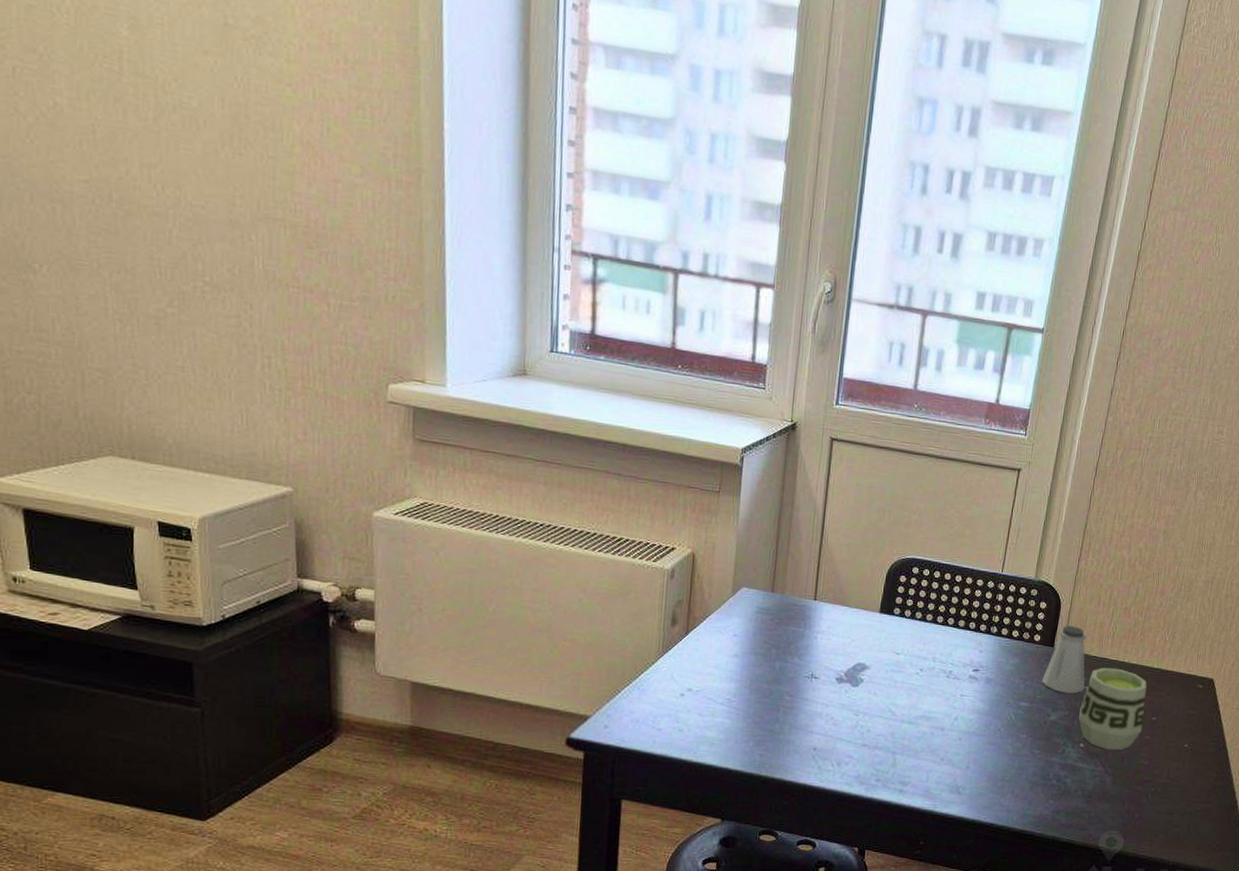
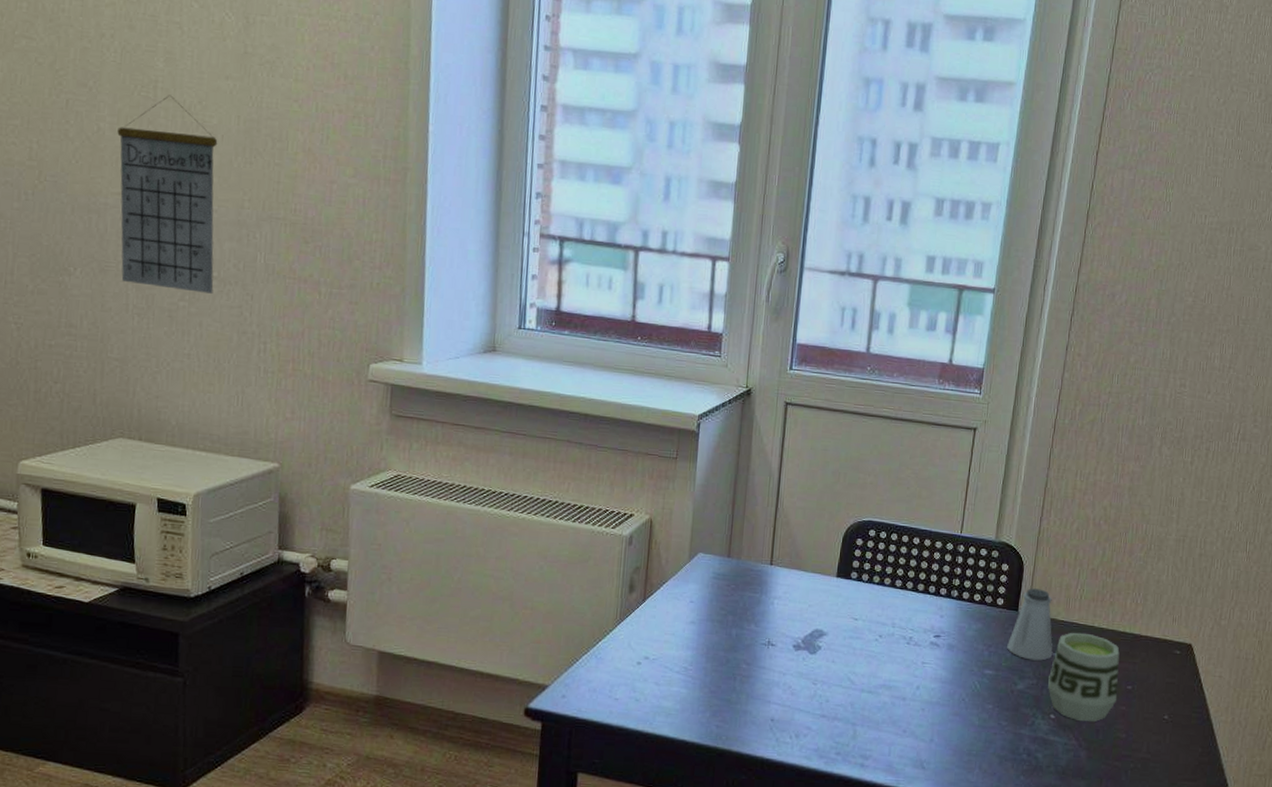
calendar: none [78,68,206,301] -> present [117,95,218,294]

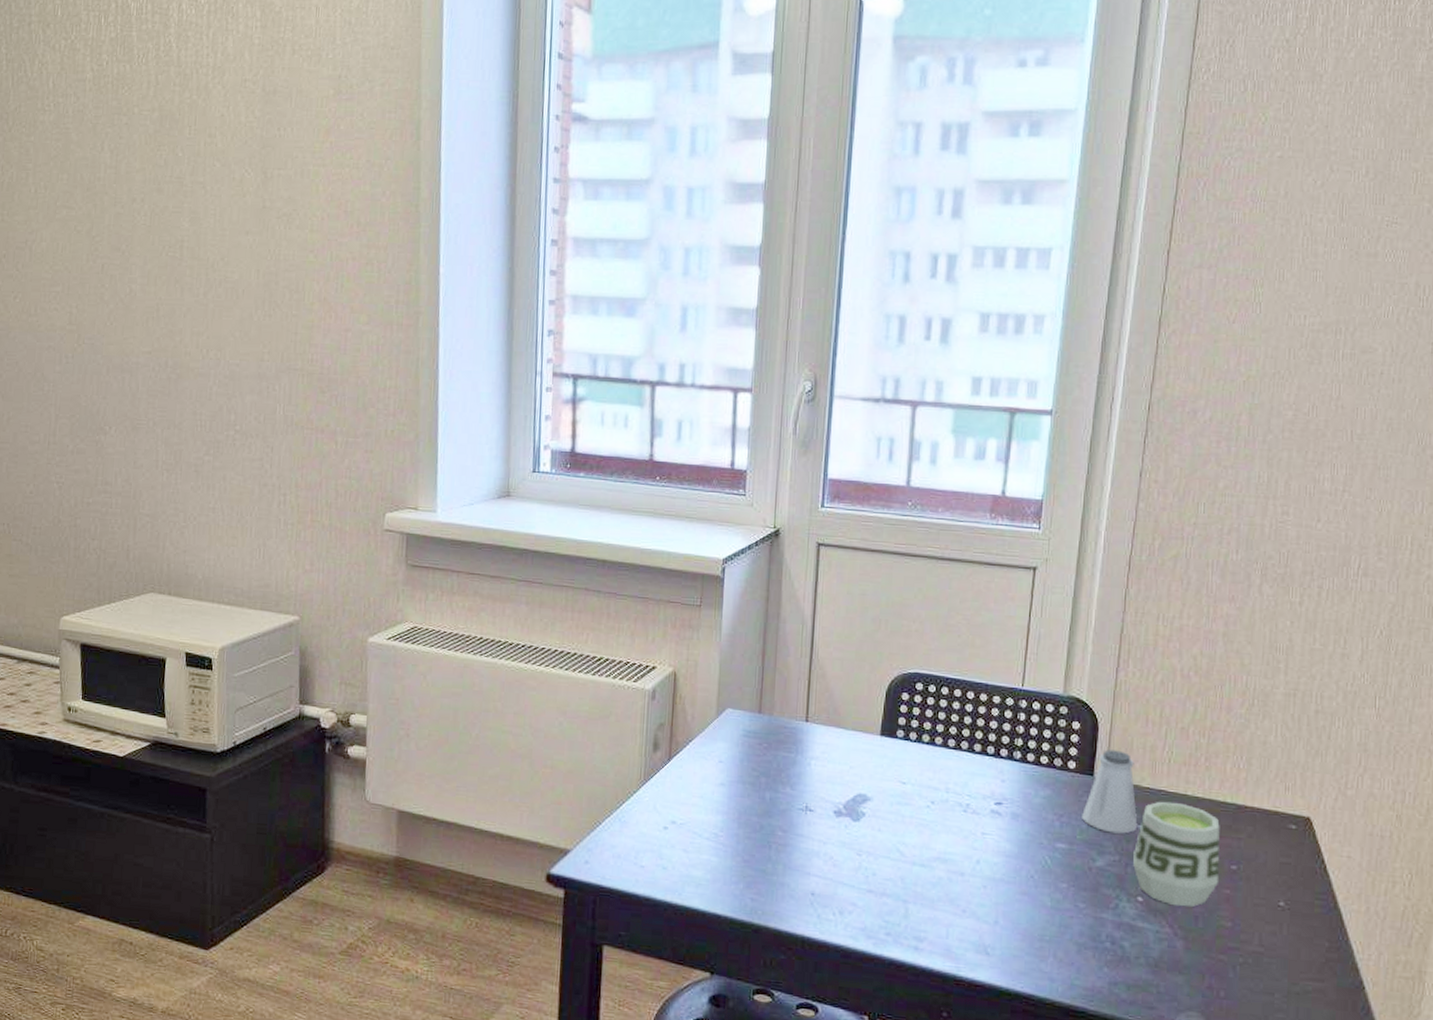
calendar: present [117,95,218,294] -> none [147,253,239,447]

